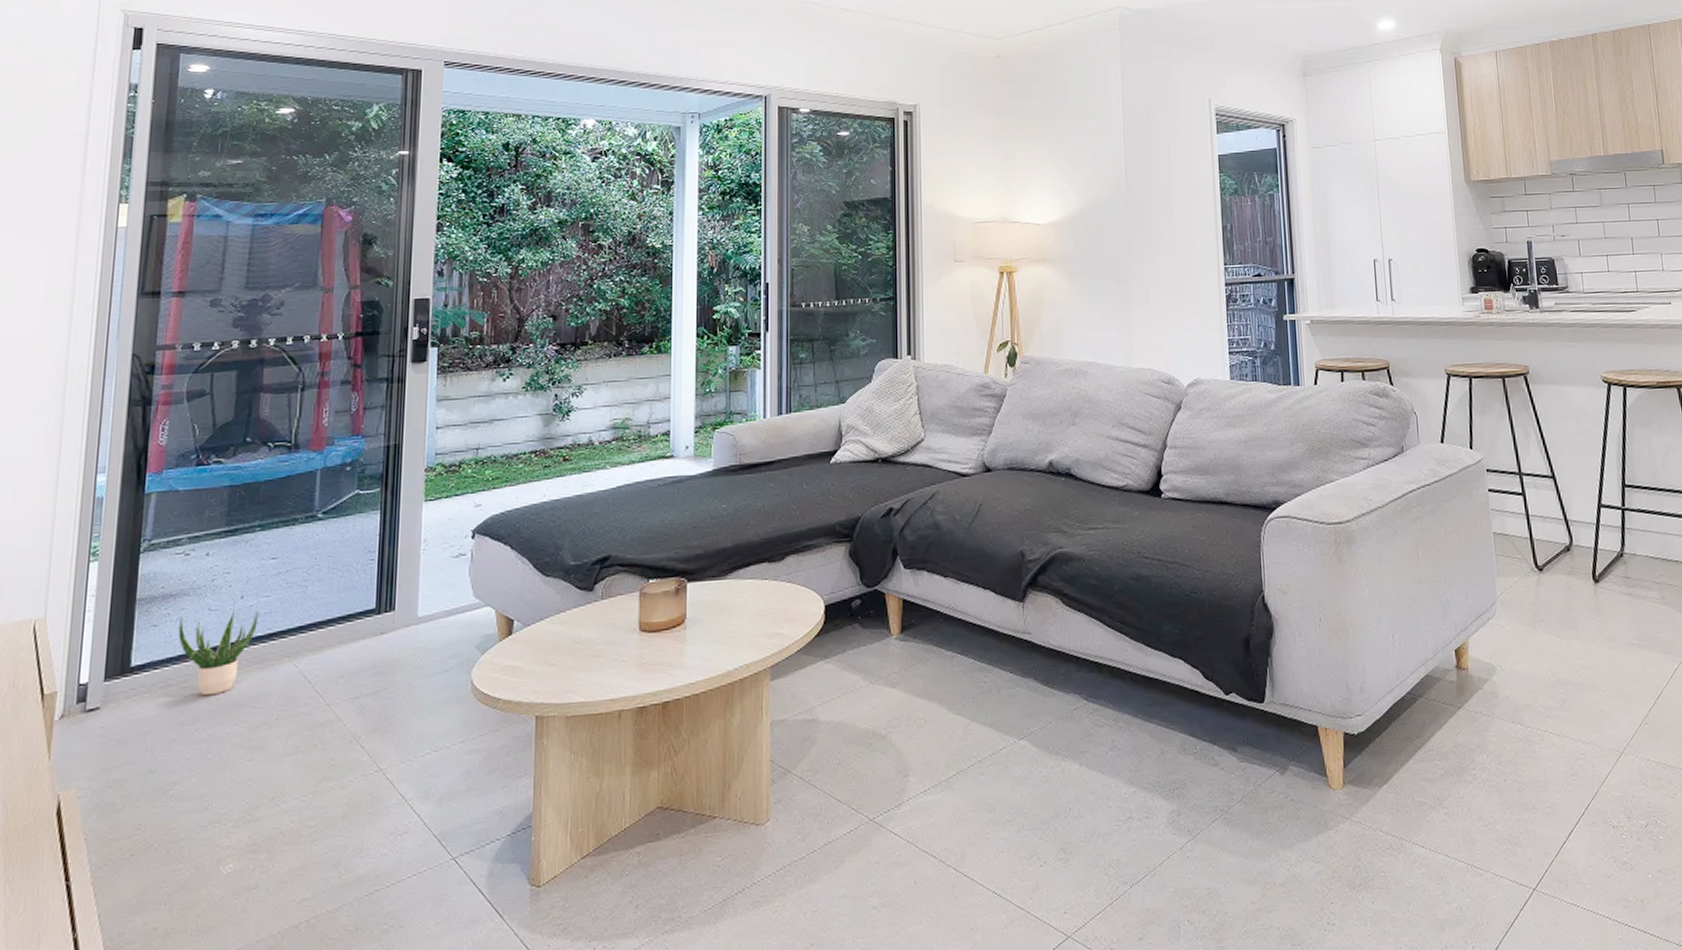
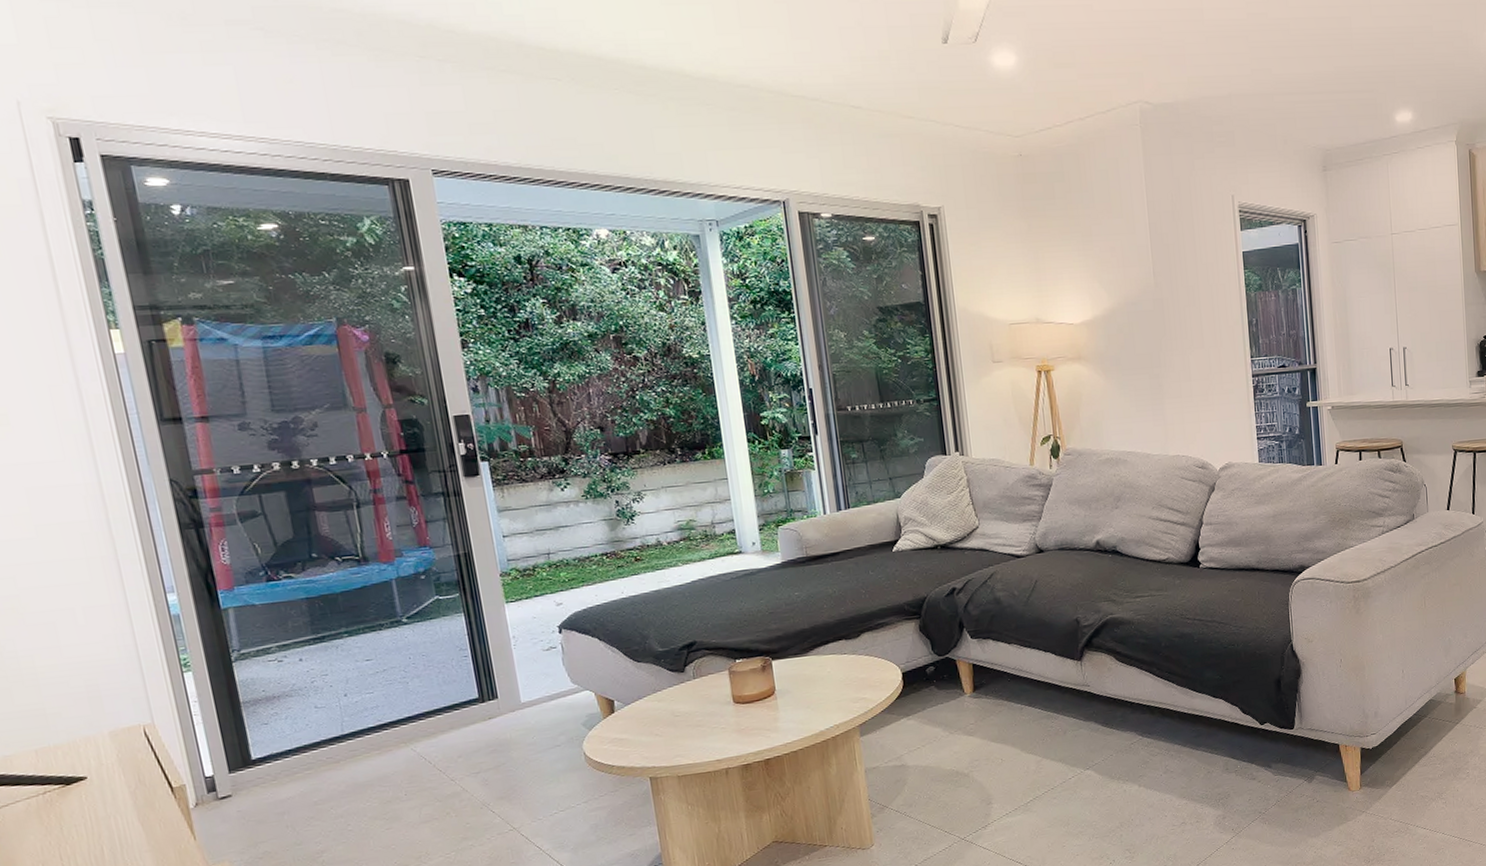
potted plant: present [178,611,258,696] -> none [288,706,367,780]

